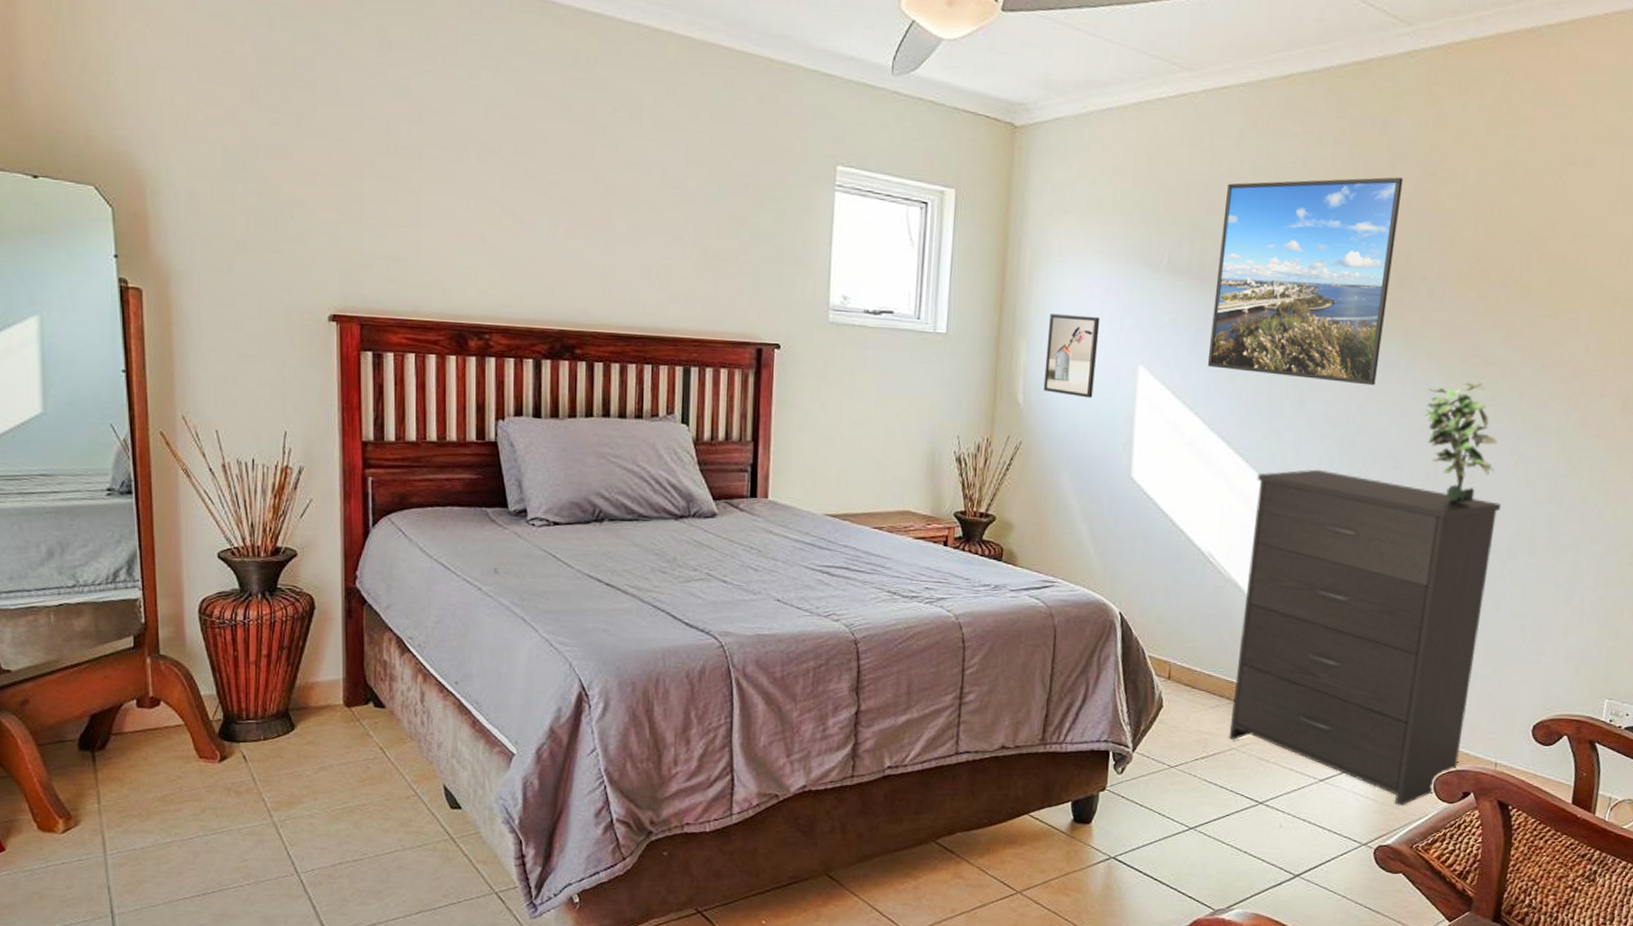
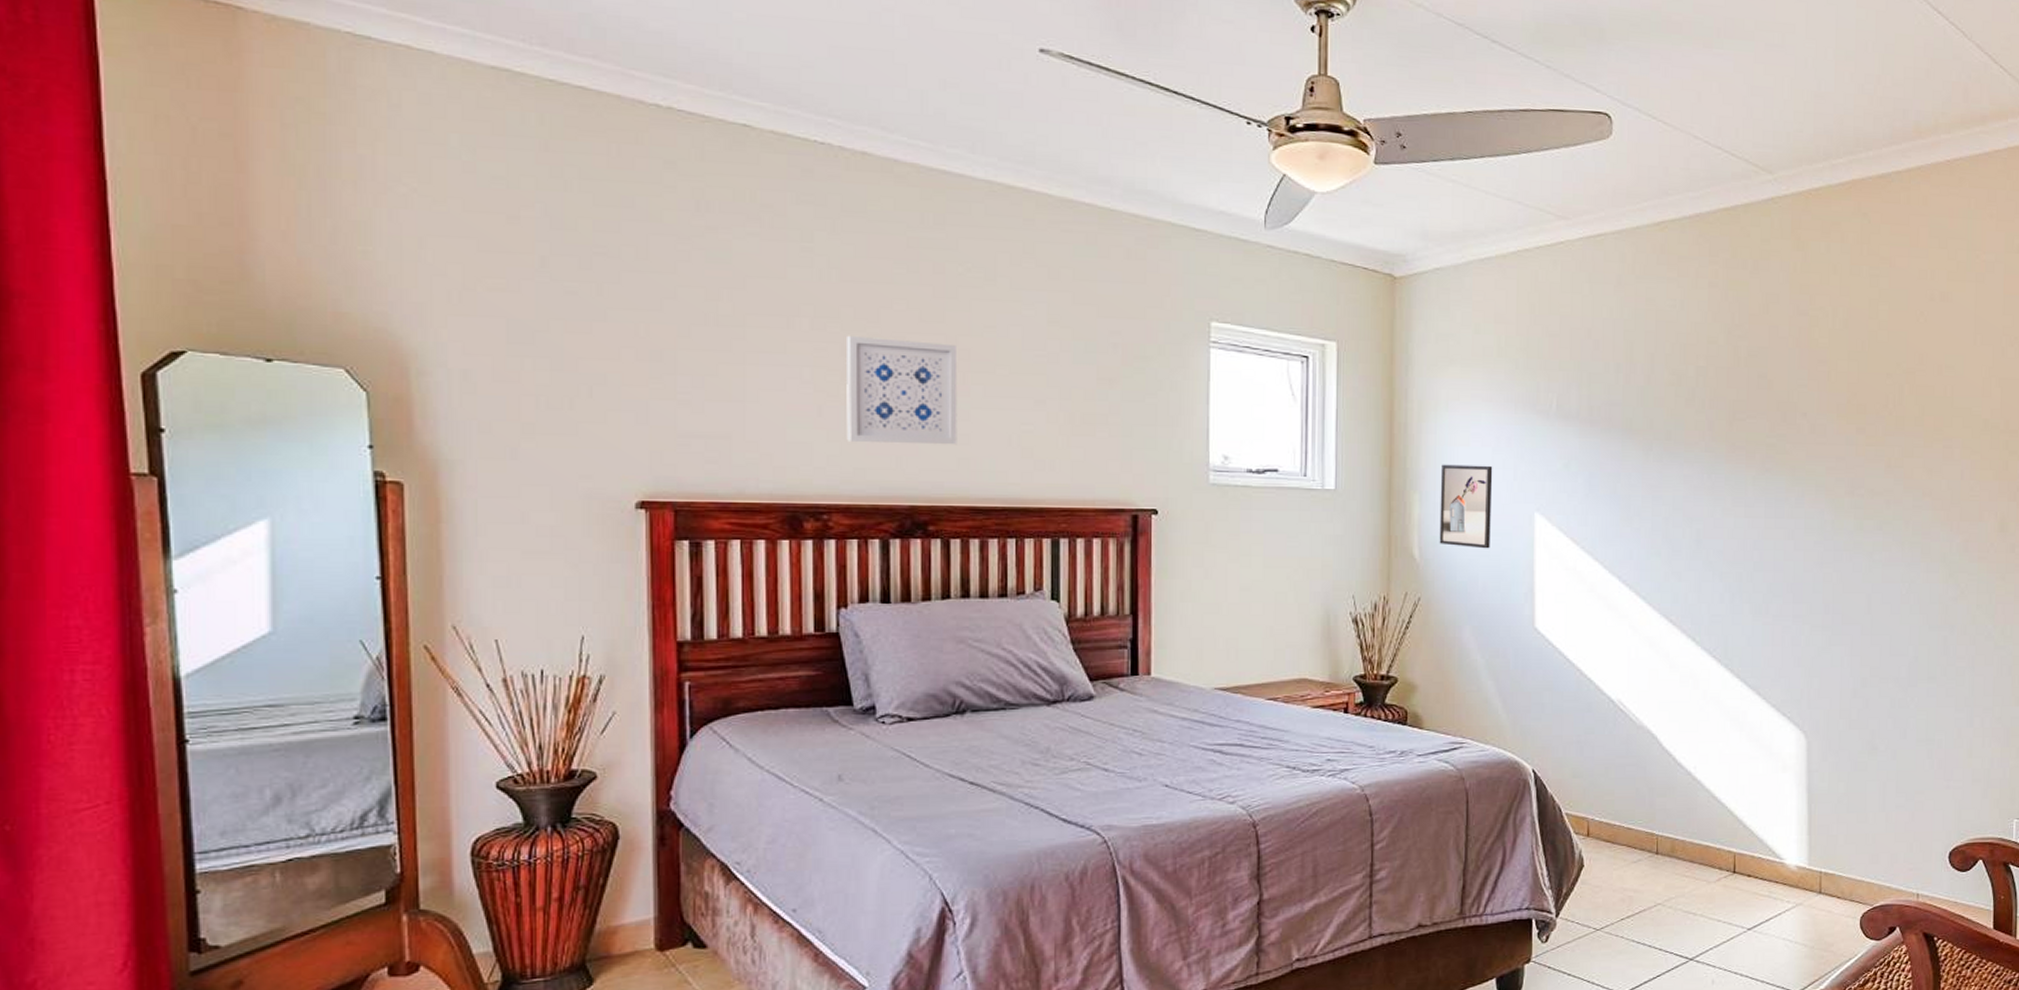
wall art: none [506,169,605,276] -> present [846,335,958,445]
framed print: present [1207,177,1404,386] -> none [1603,317,1778,521]
dresser: present [1228,469,1502,806] -> none [1653,608,1898,948]
potted plant: present [1423,382,1498,503] -> none [1816,513,1889,633]

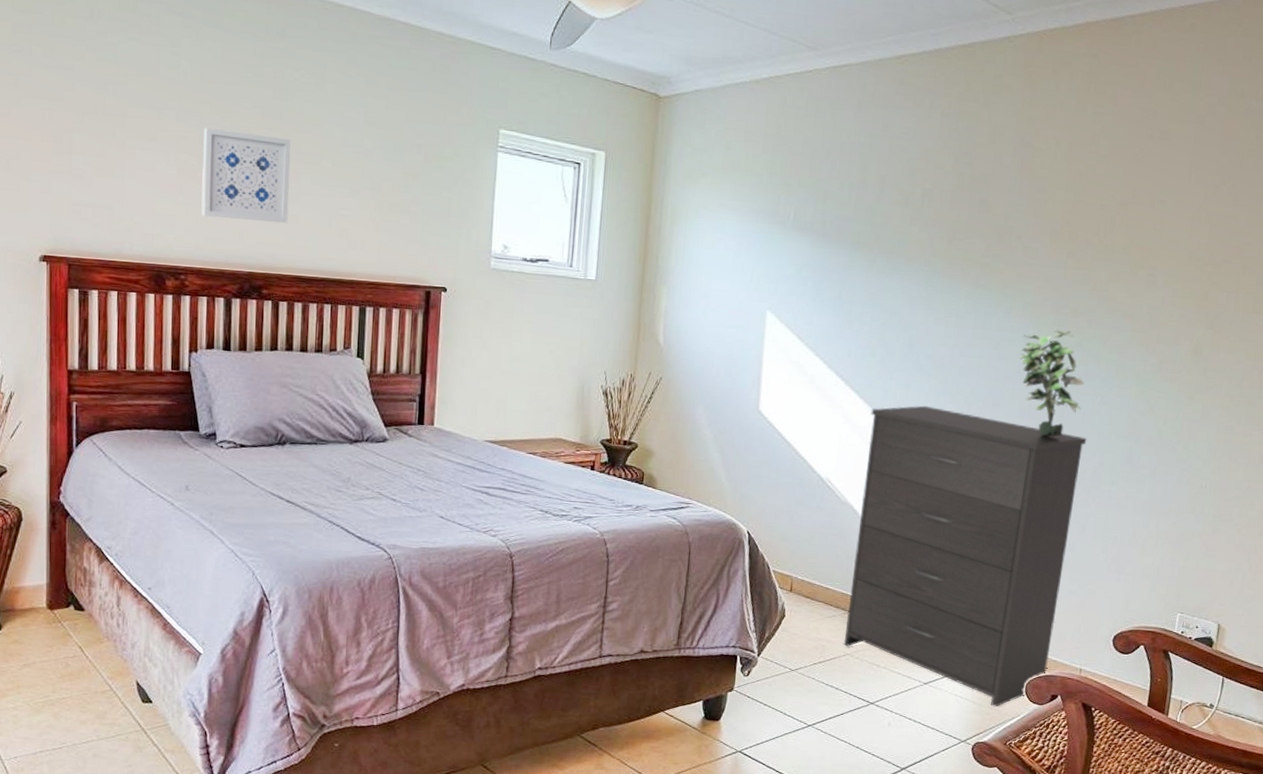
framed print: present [1439,464,1493,549] -> none [681,263,733,340]
dresser: none [1653,608,1898,948] -> present [843,405,1087,707]
potted plant: none [1816,513,1889,633] -> present [1018,330,1084,437]

